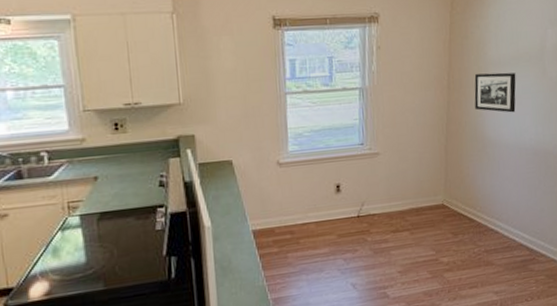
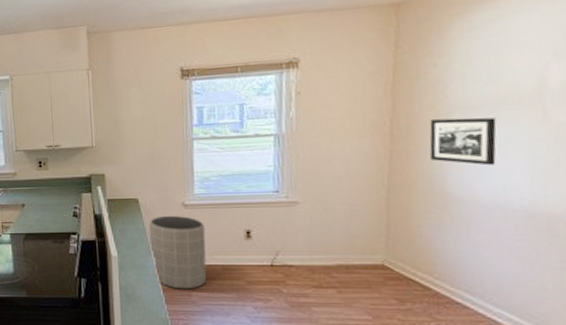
trash can: none [243,175,302,253] -> present [148,216,207,290]

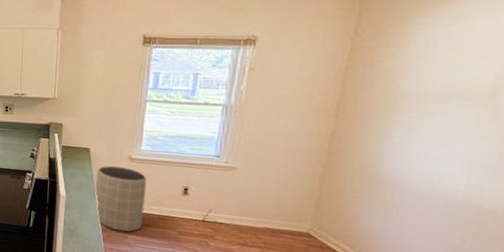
picture frame: present [429,117,497,166] -> none [371,107,444,156]

